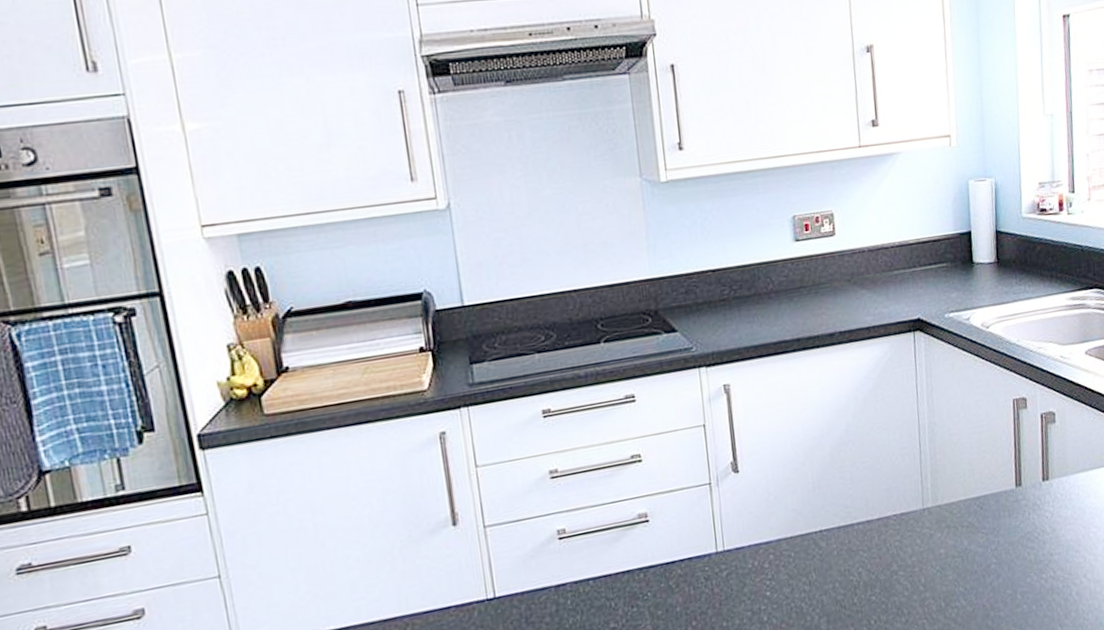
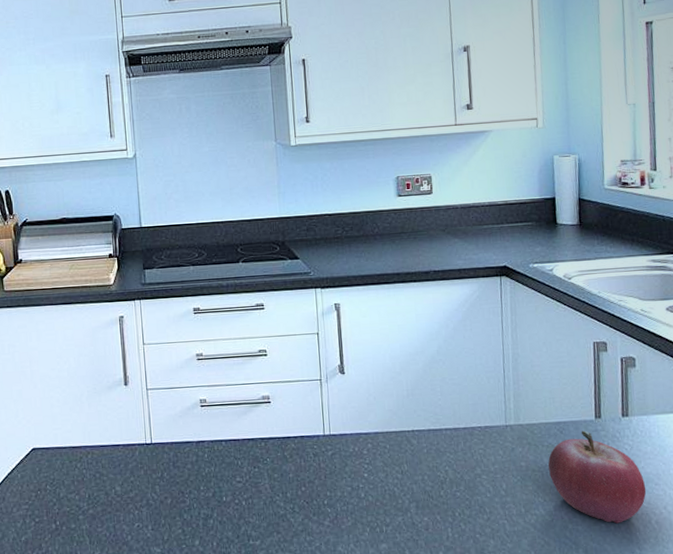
fruit: none [968,502,1067,603] -> present [548,430,647,524]

